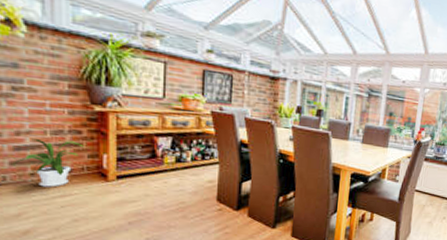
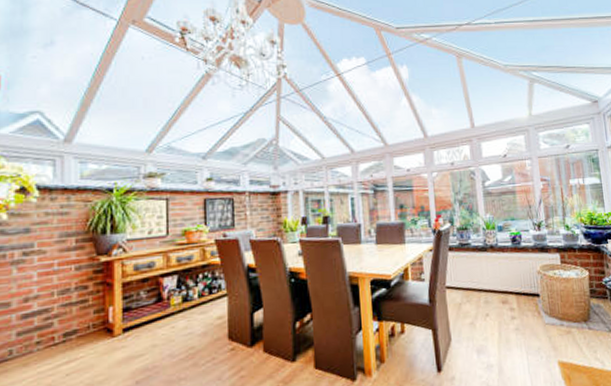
house plant: present [14,138,85,187] -> none [21,298,91,355]

